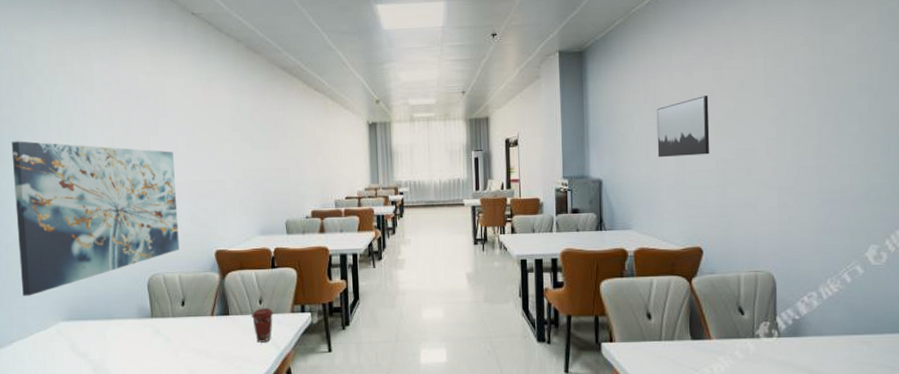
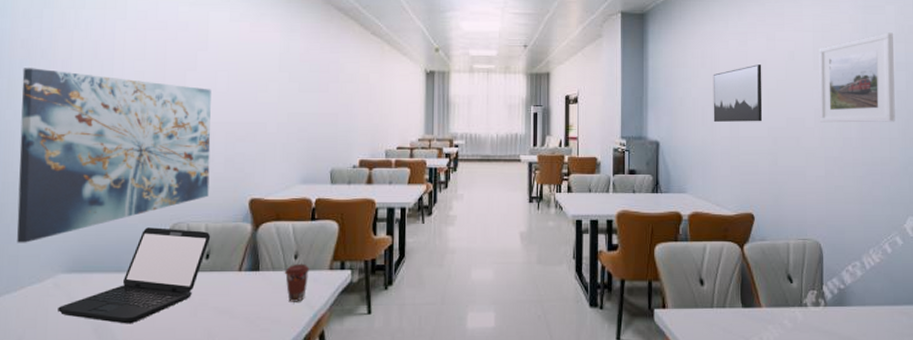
laptop: none [62,279,185,364] -> present [58,227,211,324]
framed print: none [771,52,856,152] -> present [819,32,895,123]

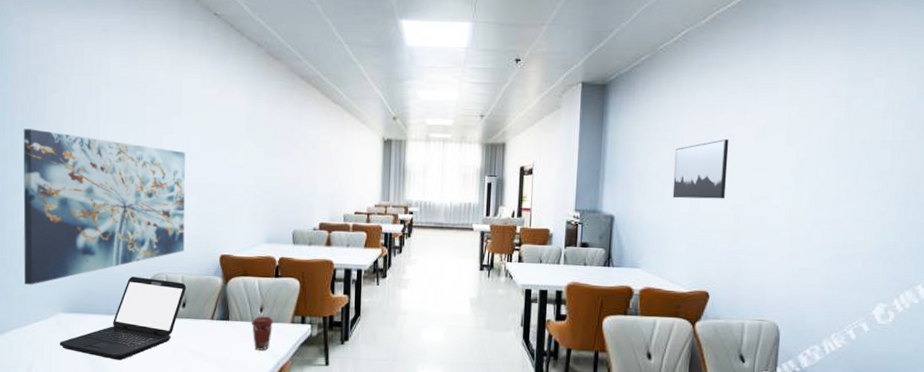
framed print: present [819,32,895,123] -> none [789,107,881,204]

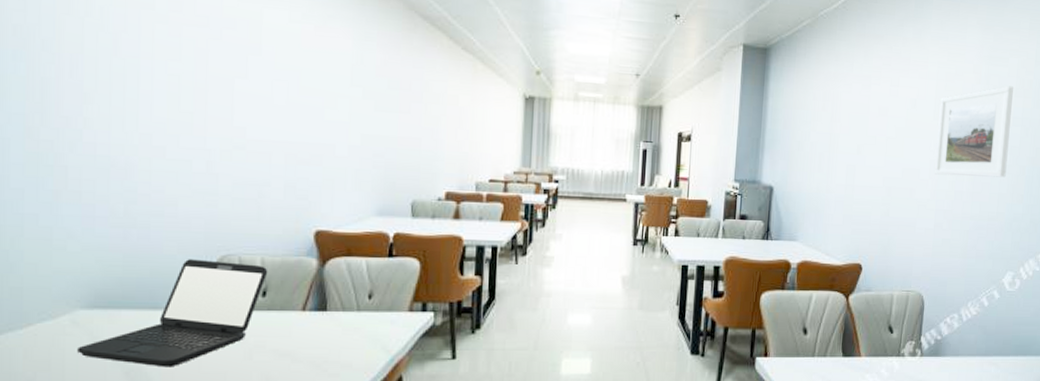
wall art: present [23,128,186,285] -> none [17,61,267,273]
coffee cup: present [251,316,274,351] -> none [356,304,386,346]
wall art: present [672,139,729,199] -> none [830,111,883,171]
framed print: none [789,107,881,204] -> present [935,86,1013,178]

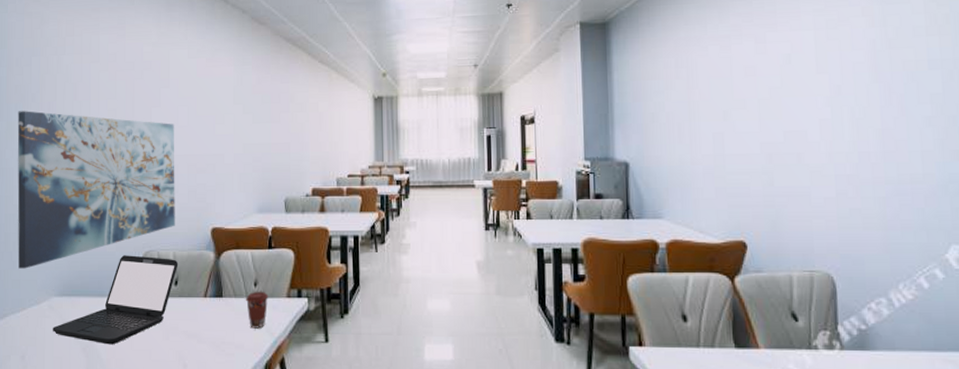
wall art: none [17,61,267,273] -> present [17,111,175,269]
coffee cup: none [356,304,386,346] -> present [245,291,269,329]
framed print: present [935,86,1013,178] -> none [822,24,929,135]

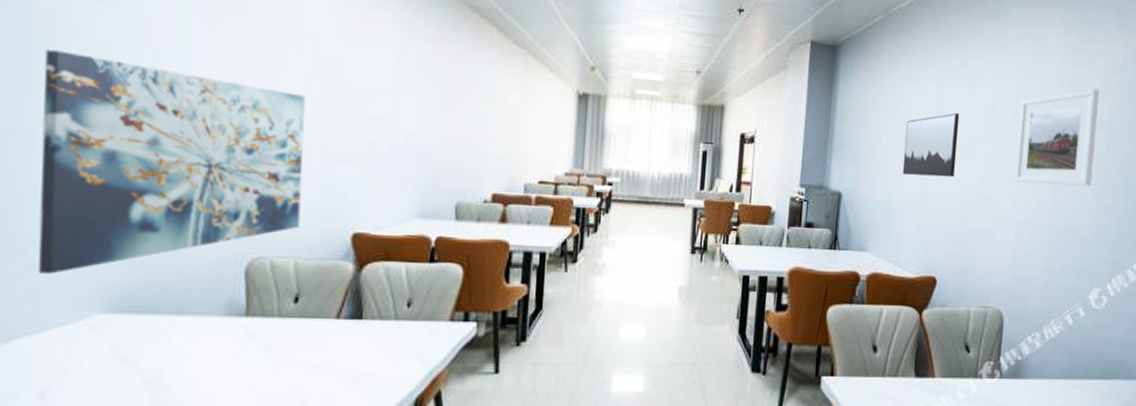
laptop: present [53,255,179,345] -> none [96,262,302,378]
coffee cup: present [245,291,269,329] -> none [393,312,426,357]
wall art: none [690,71,754,140] -> present [902,113,960,178]
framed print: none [822,24,929,135] -> present [1015,88,1099,186]

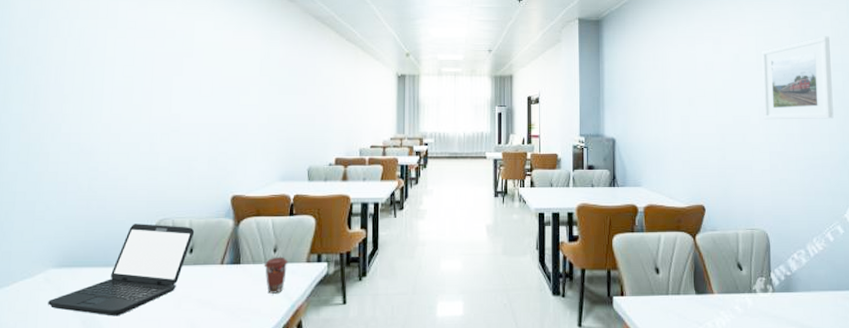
wall art: present [38,49,306,274] -> none [10,74,196,240]
laptop: none [96,262,302,378] -> present [48,224,195,316]
coffee cup: none [393,312,426,357] -> present [264,257,288,294]
wall art: present [902,113,960,178] -> none [664,66,711,121]

